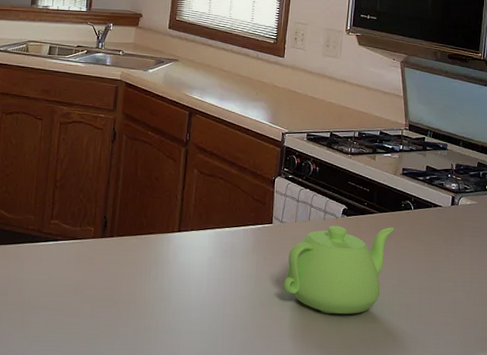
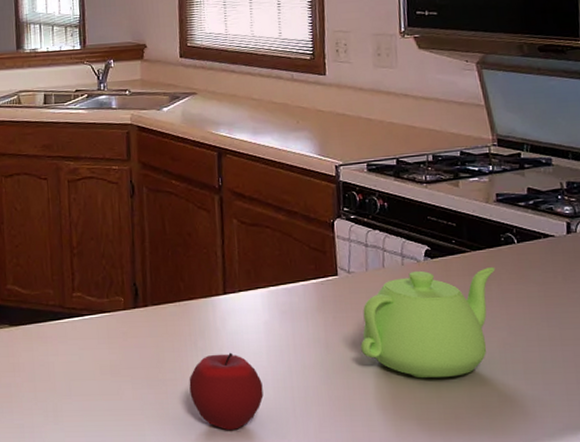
apple: none [139,281,200,347] -> present [189,352,264,430]

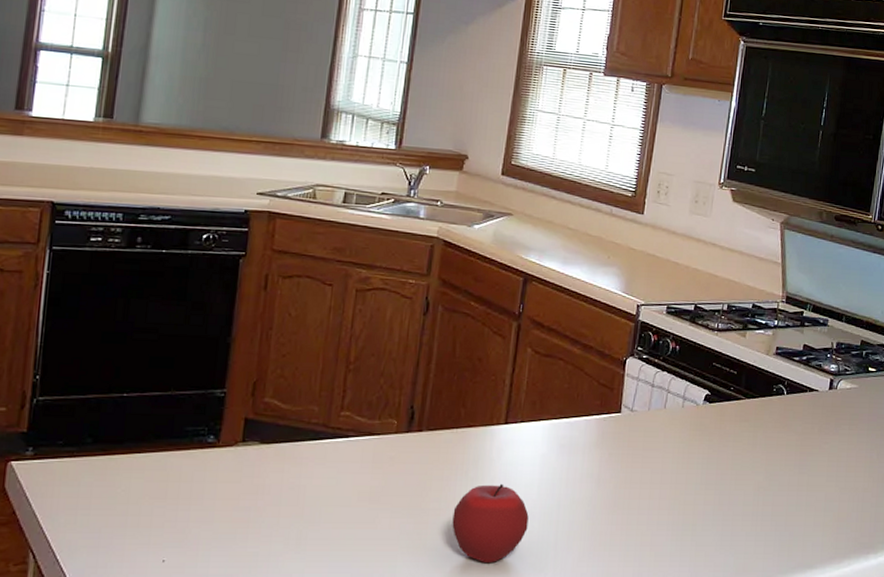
teapot: present [360,267,496,379] -> none [630,413,764,517]

